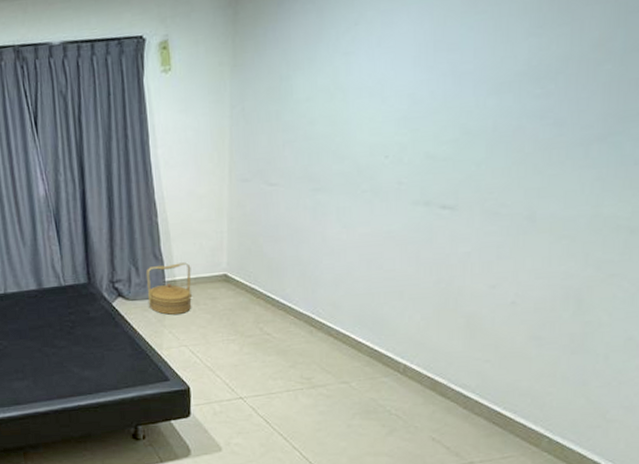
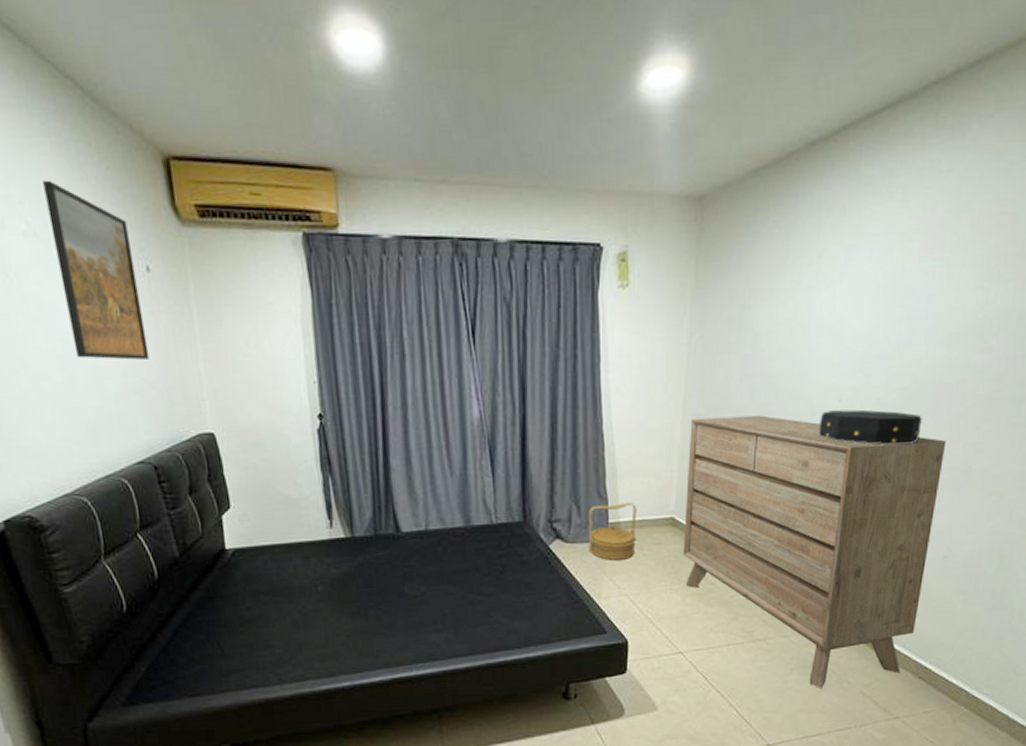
dresser: none [237,176,506,434] -> present [683,415,947,689]
decorative box: none [365,163,477,197] -> present [818,409,922,445]

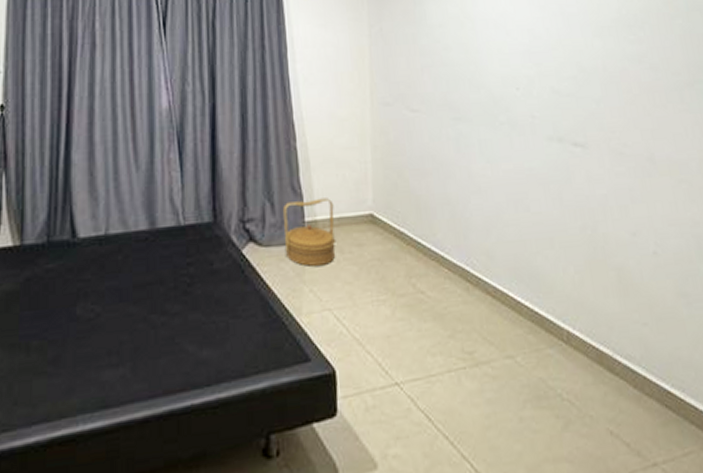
dresser: present [683,415,947,689] -> none [379,103,647,428]
decorative box: present [818,409,922,445] -> none [502,97,599,133]

